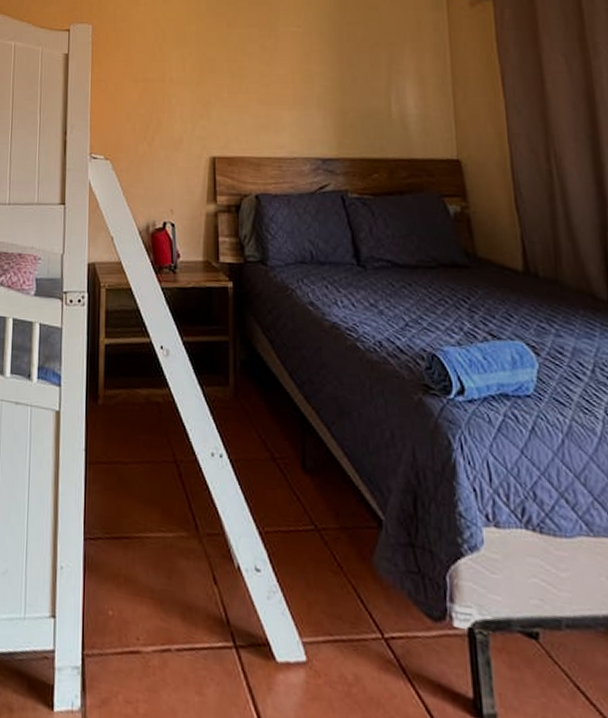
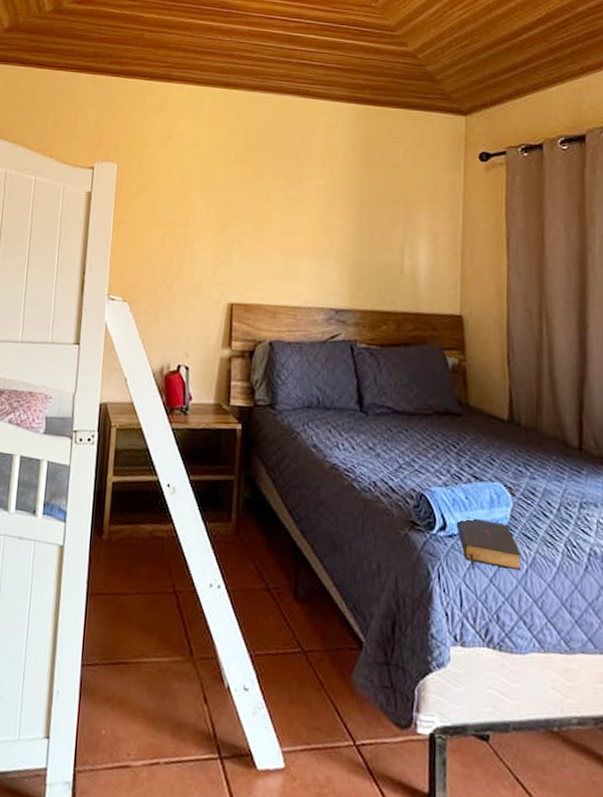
bible: none [475,380,557,442] -> present [456,517,522,571]

